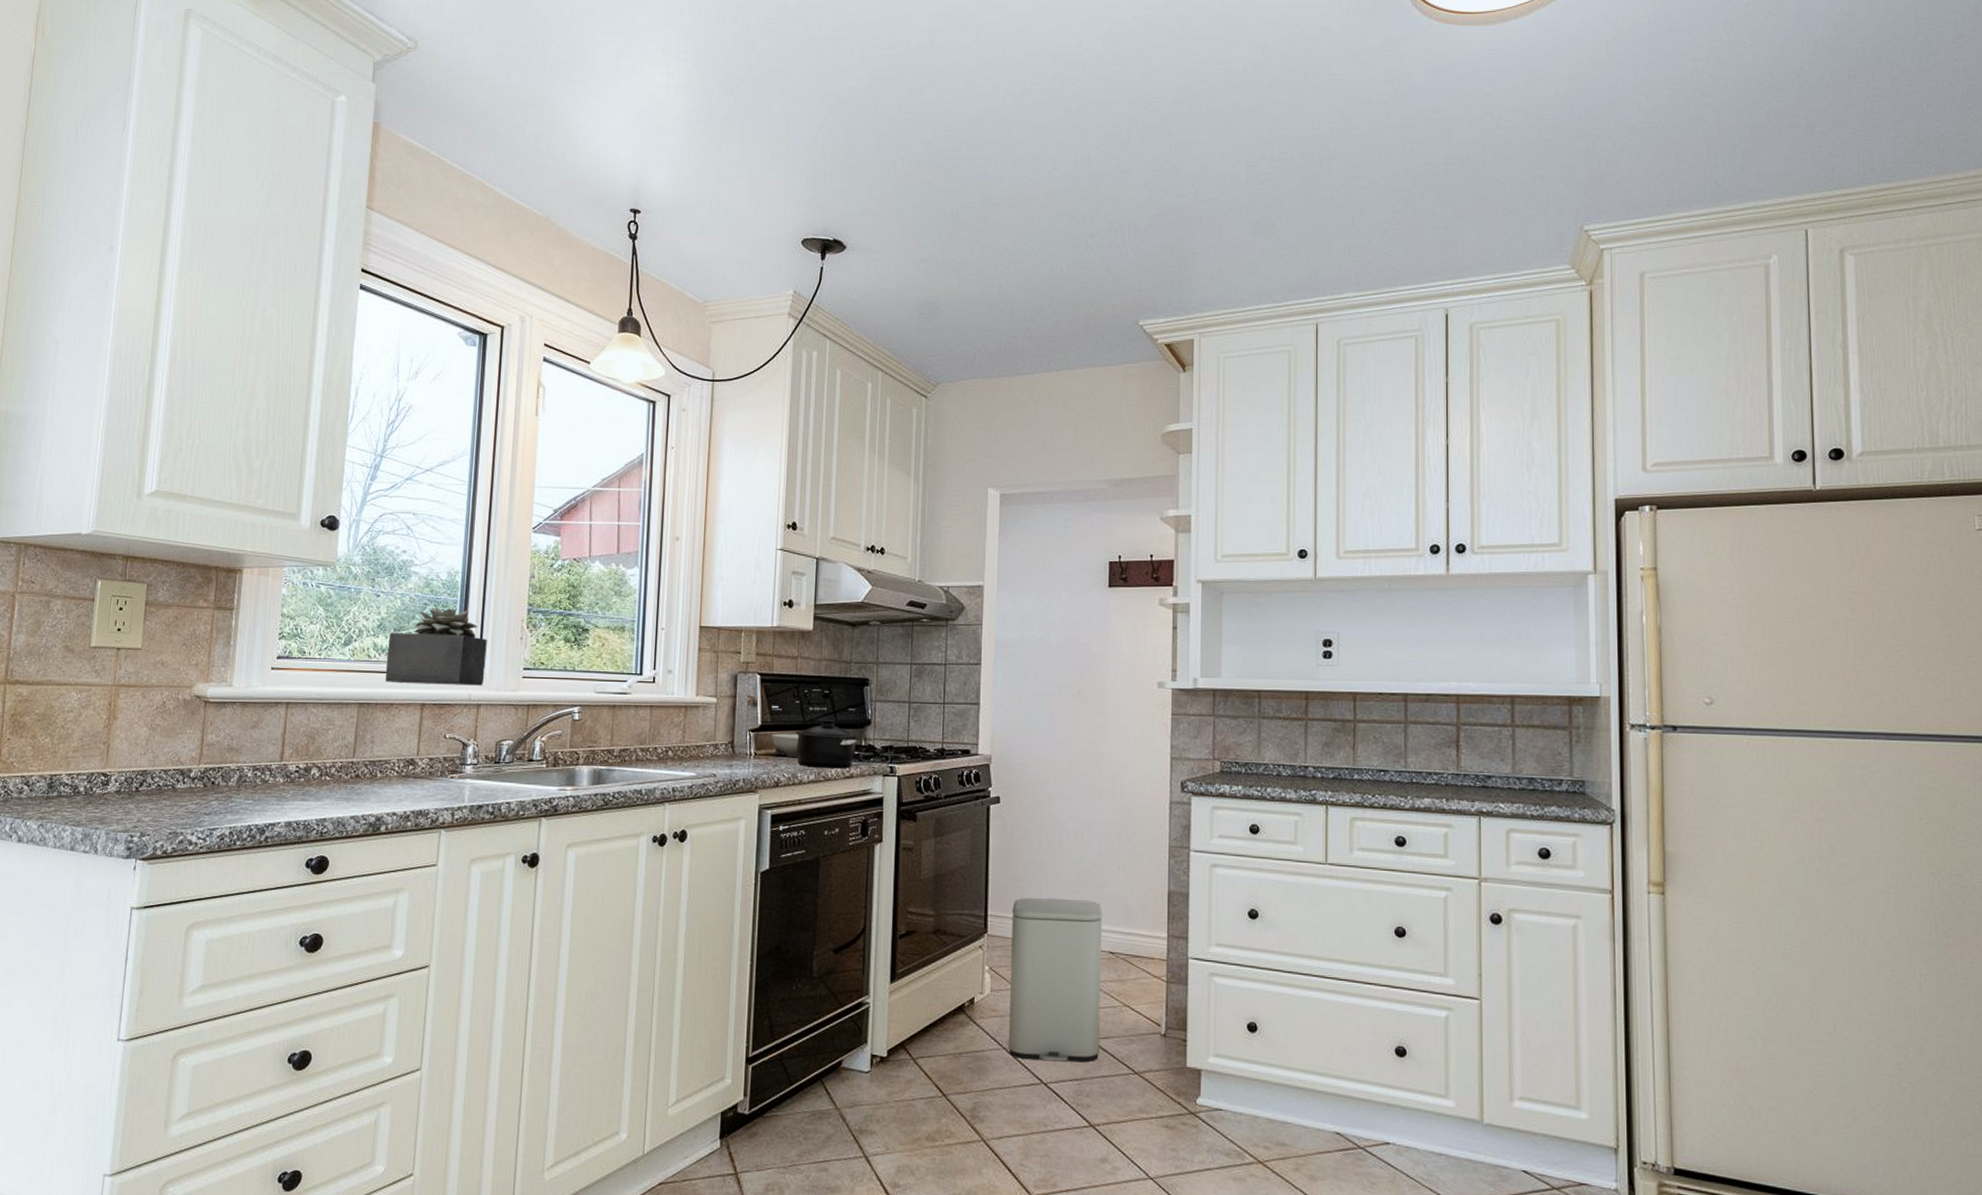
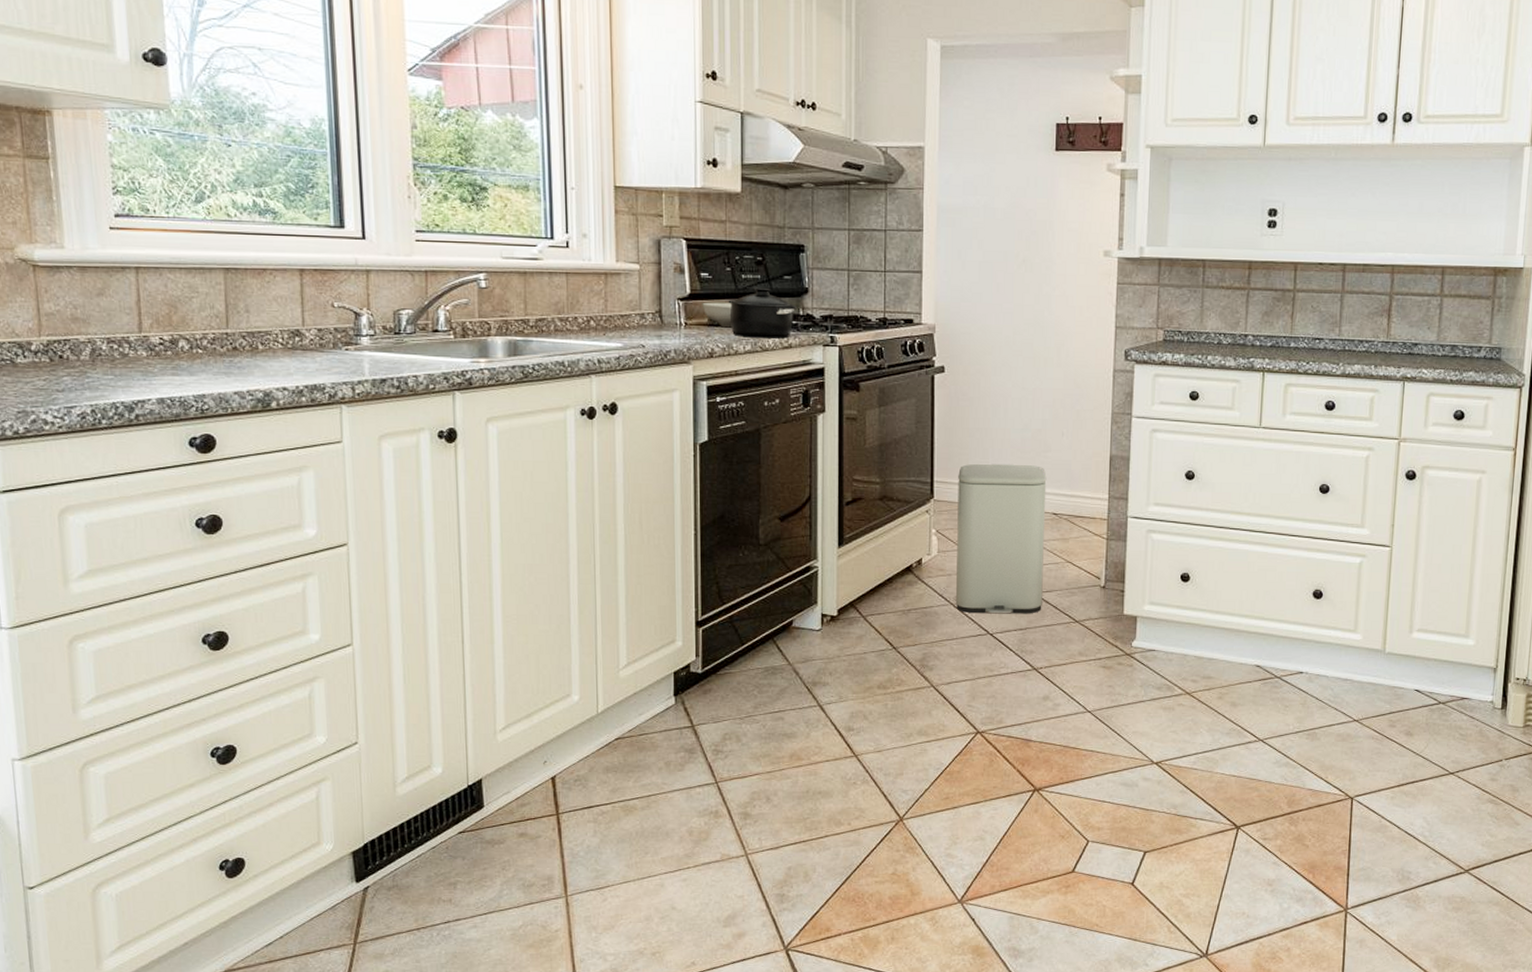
succulent plant: present [384,607,487,686] -> none [249,160,371,250]

